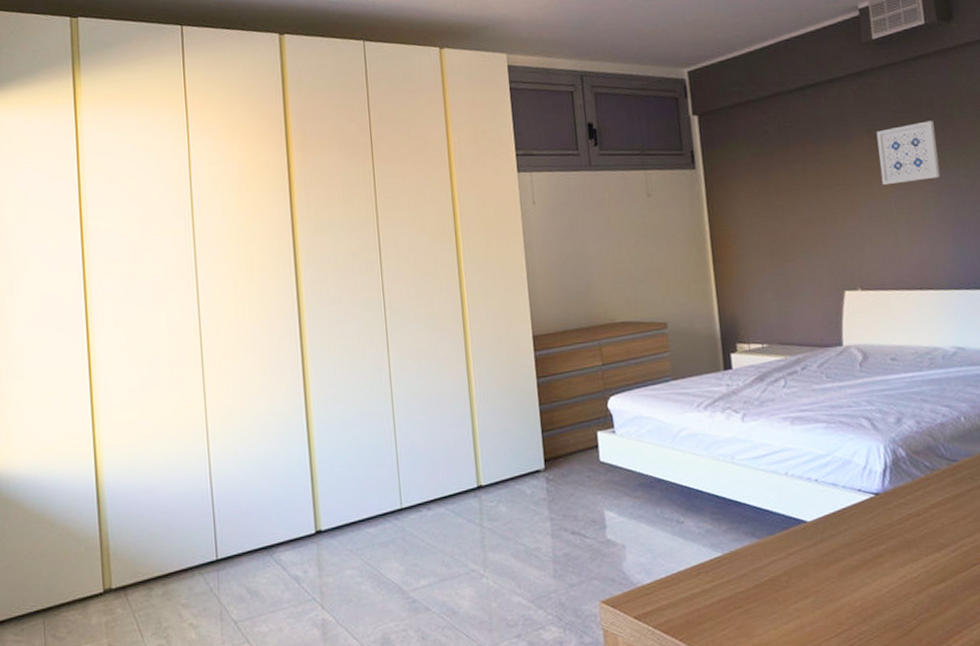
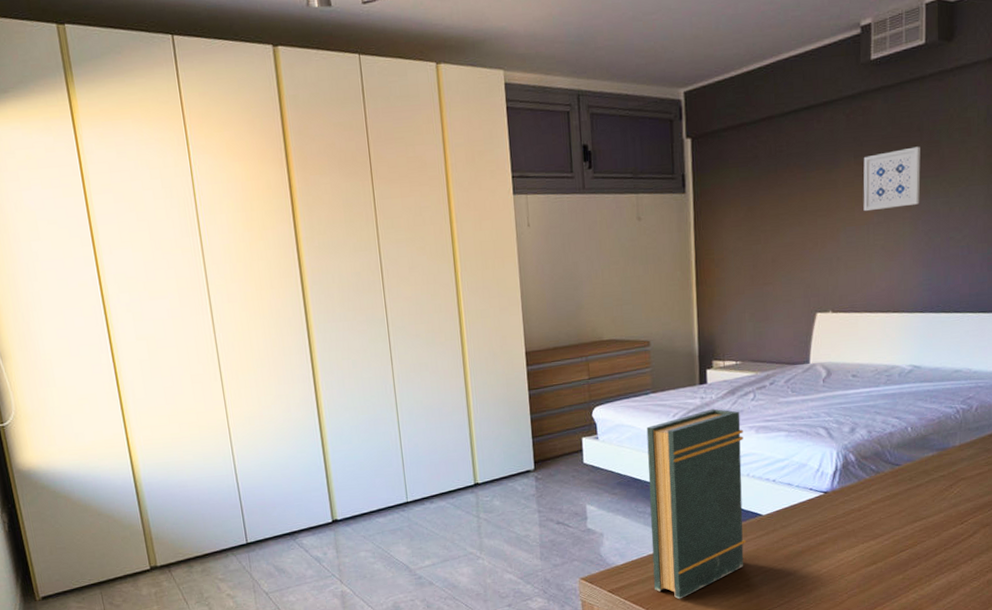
book: none [668,397,791,628] -> present [646,408,746,599]

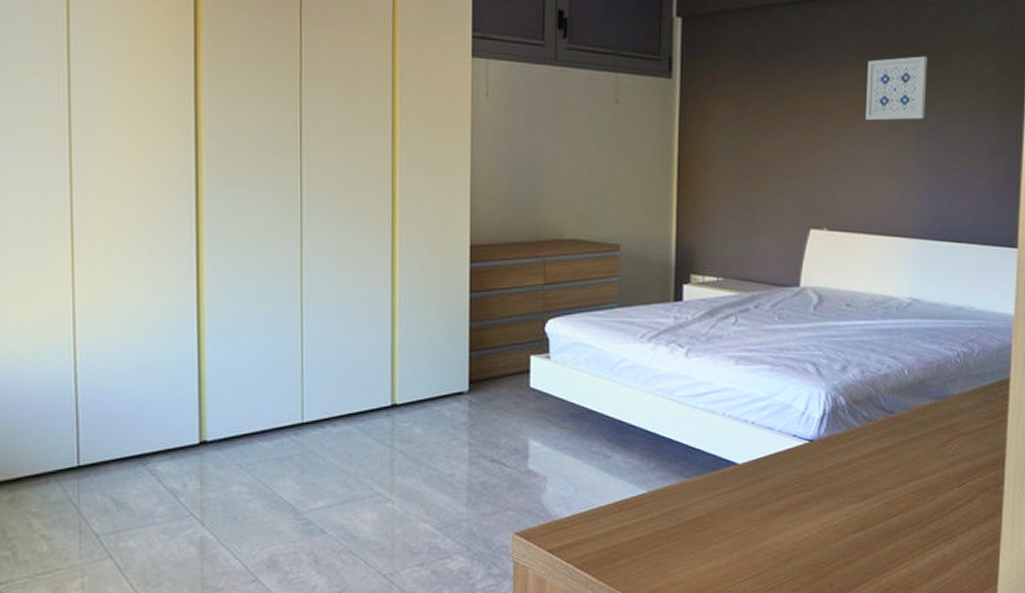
book: present [646,408,746,599] -> none [605,331,721,565]

